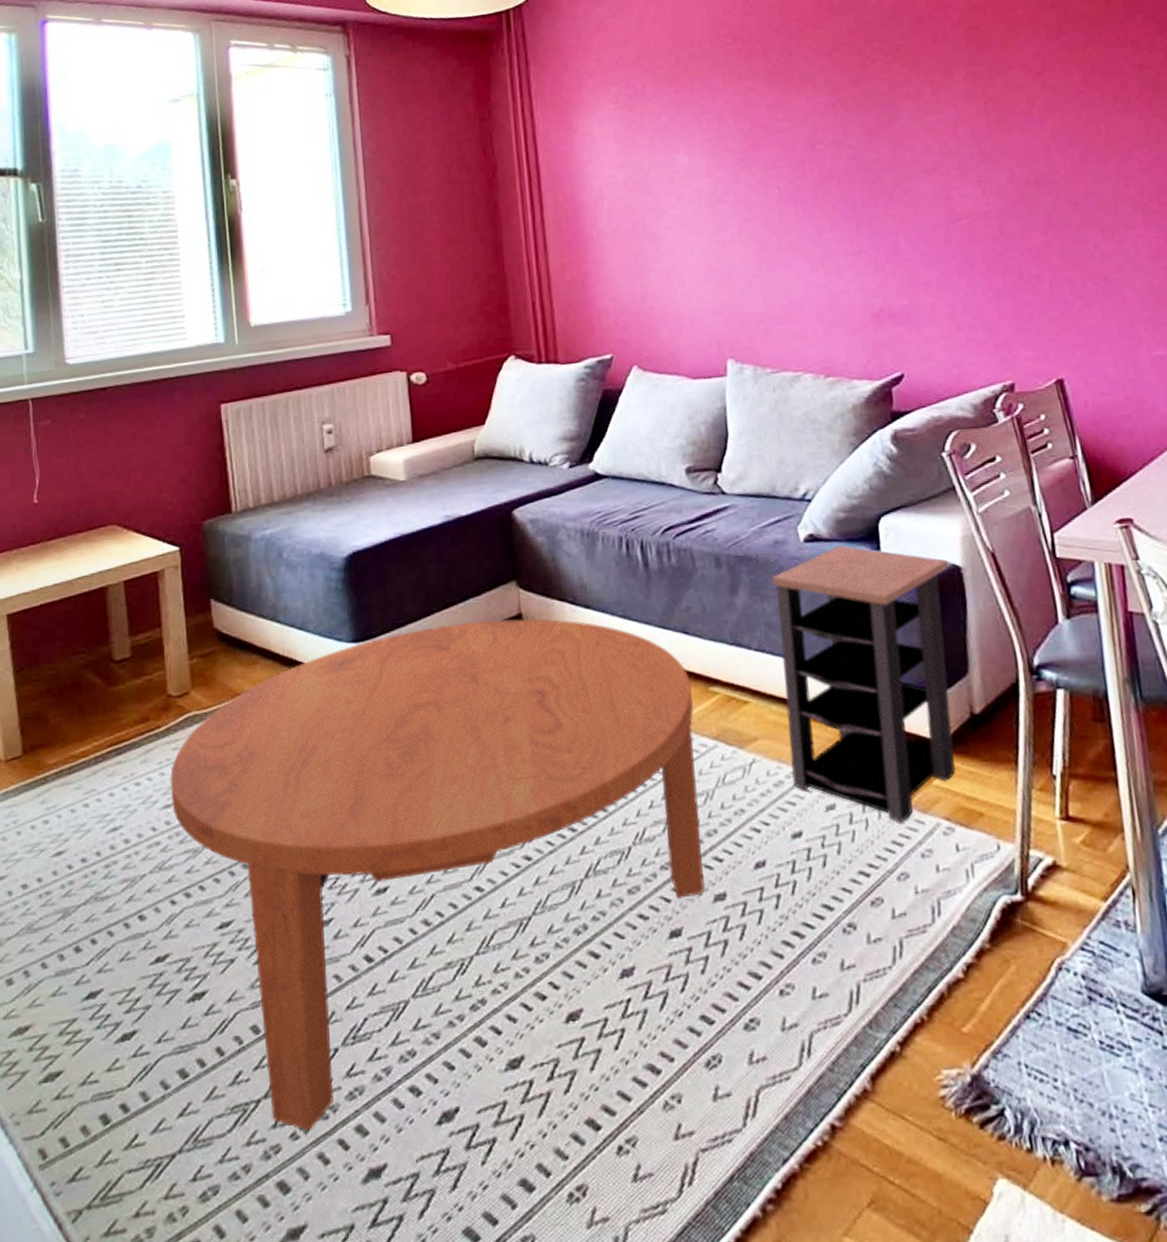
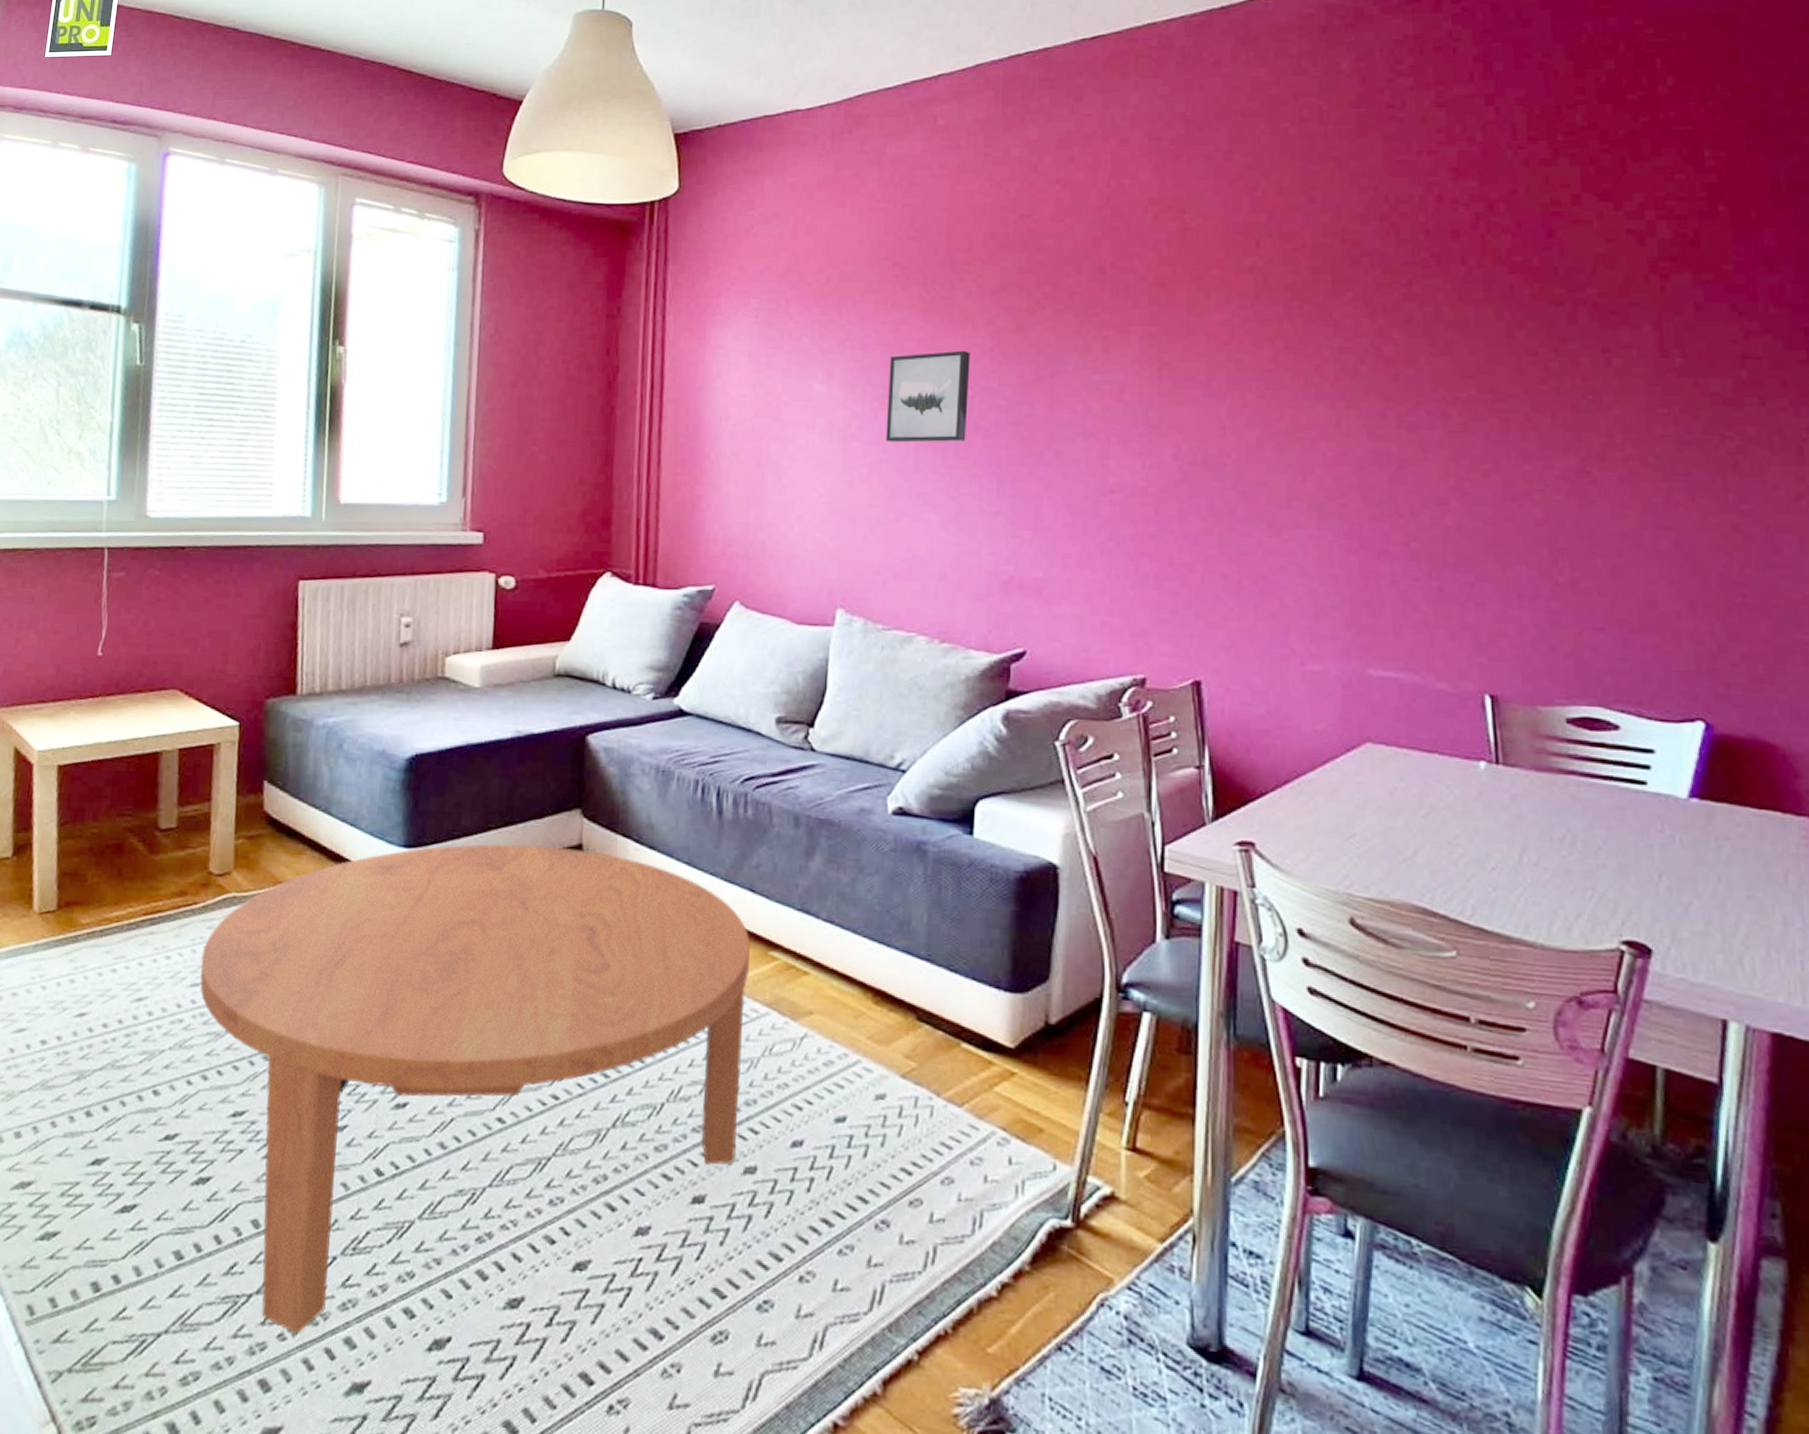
wall art: none [743,109,822,201] -> present [885,350,971,443]
side table: present [771,545,956,823] -> none [843,824,1044,1125]

